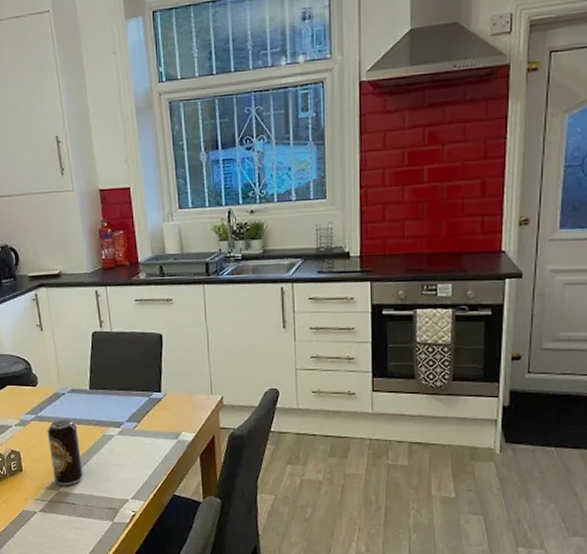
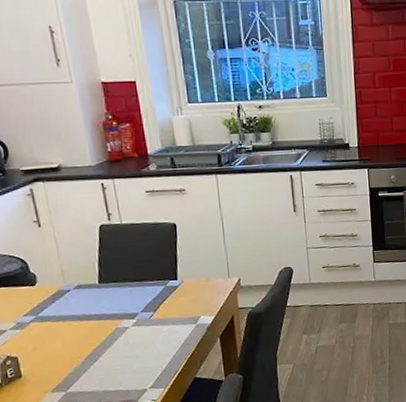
beverage can: present [47,419,83,486] -> none [50,316,95,386]

